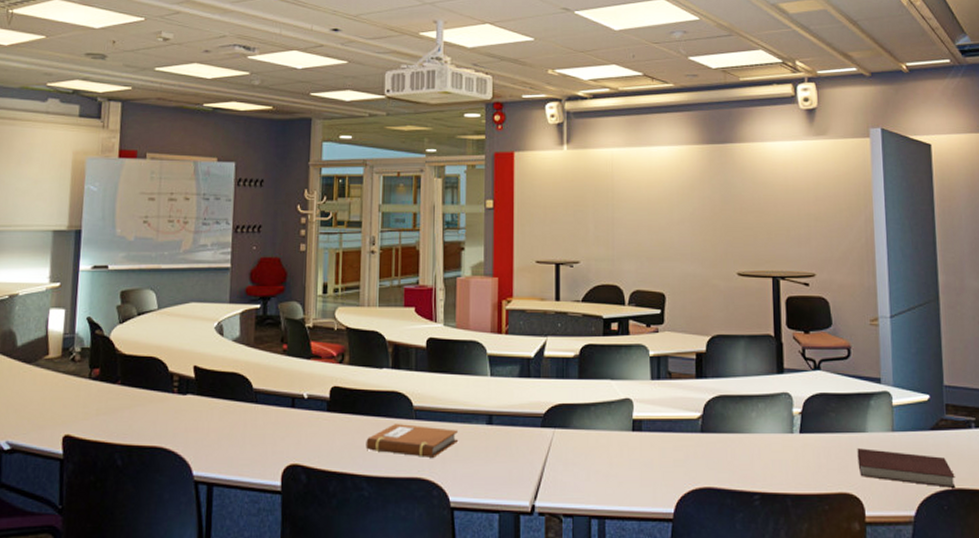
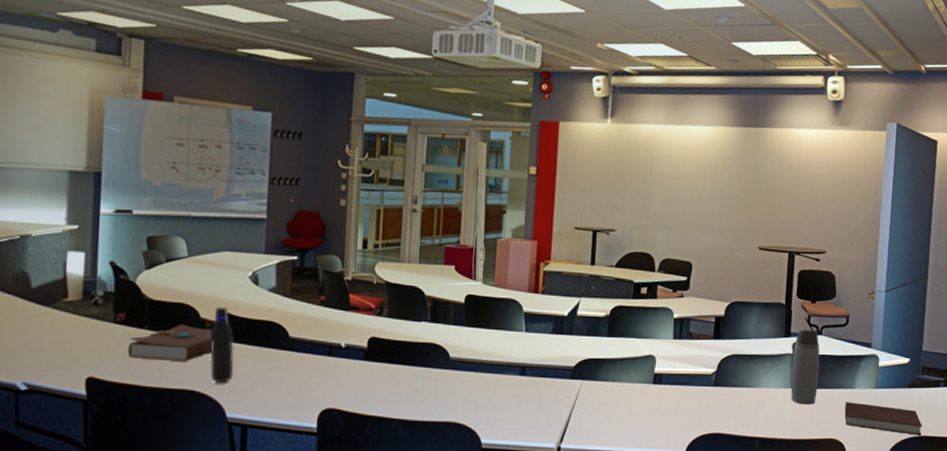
book: none [101,378,200,417] -> present [128,324,233,361]
water bottle: none [177,358,201,440] -> present [209,306,234,384]
notebook: present [366,424,458,457] -> none [402,373,492,404]
water bottle: none [786,363,823,452] -> present [790,329,820,405]

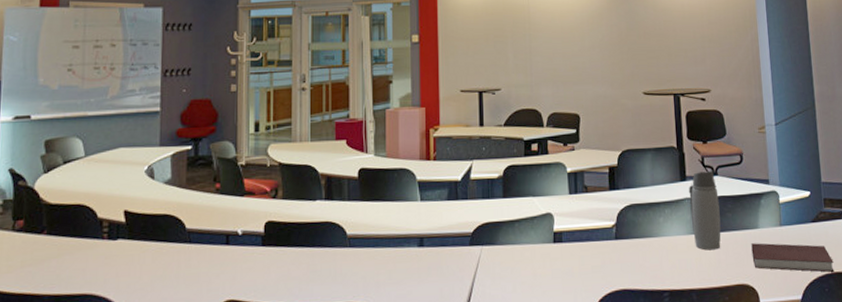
book: present [128,324,233,361] -> none [27,225,131,266]
water bottle: present [209,306,234,384] -> none [107,203,132,285]

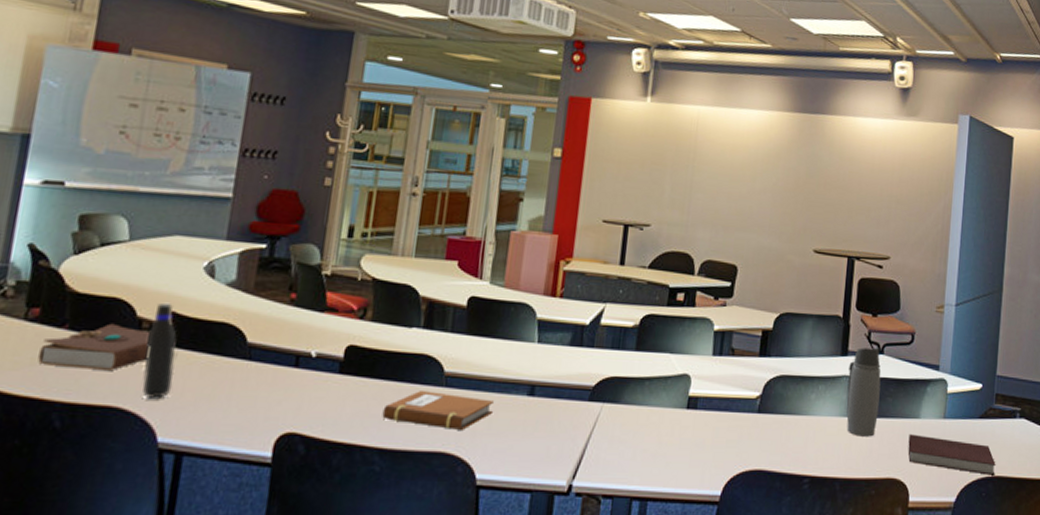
book: none [27,225,131,266] -> present [38,323,176,370]
water bottle: none [107,203,132,285] -> present [142,302,177,400]
notebook: none [301,252,391,283] -> present [382,391,494,430]

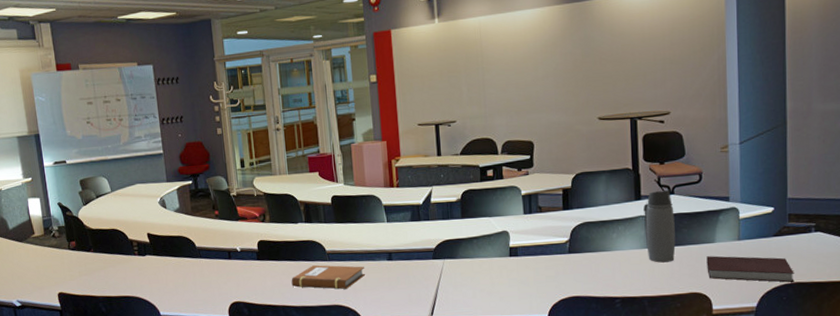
book: present [38,323,176,370] -> none [82,245,155,276]
water bottle: present [142,302,177,400] -> none [138,228,160,290]

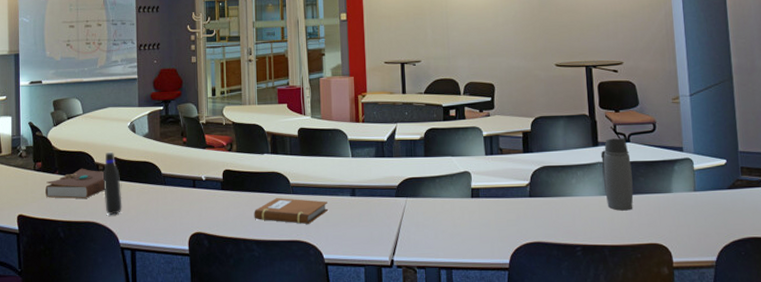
book: none [82,245,155,276] -> present [45,168,120,199]
water bottle: none [138,228,160,290] -> present [103,151,122,216]
notebook: present [706,256,794,282] -> none [664,206,751,237]

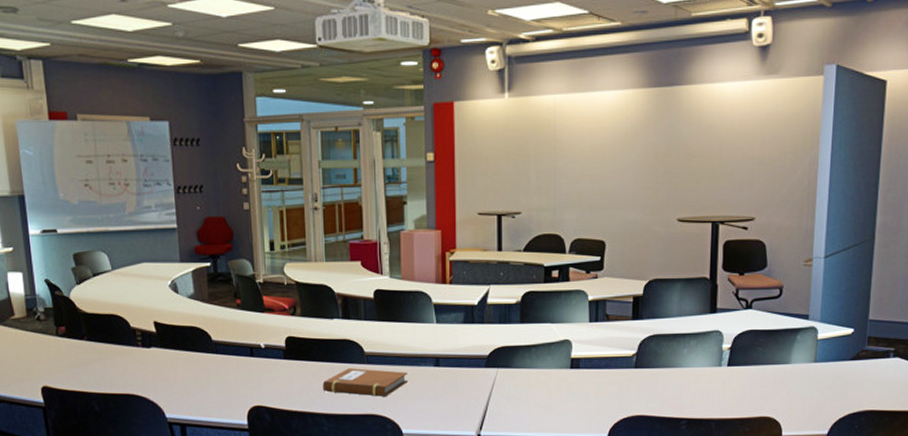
book: present [45,168,120,199] -> none [72,333,162,368]
water bottle: present [103,151,122,216] -> none [142,315,167,388]
water bottle: present [601,137,634,211] -> none [717,303,751,383]

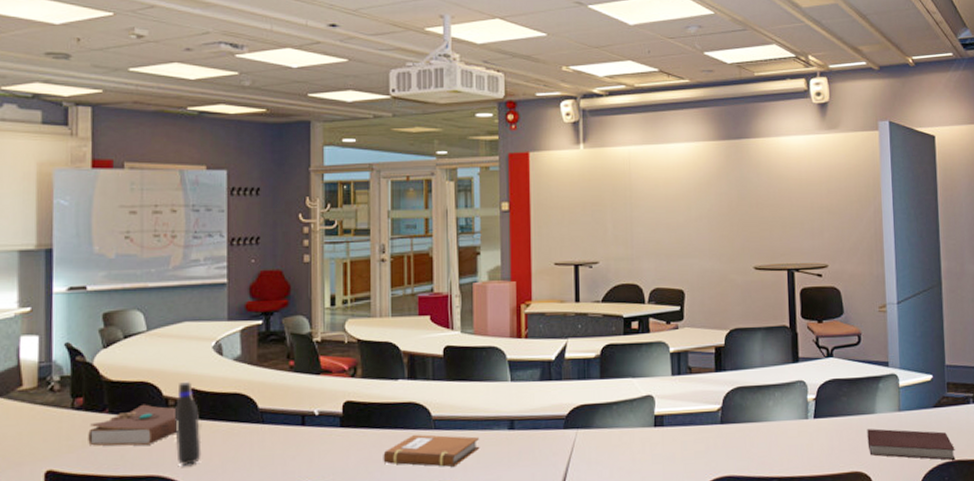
book: none [72,333,162,368] -> present [88,404,199,446]
water bottle: none [142,315,167,388] -> present [175,381,202,467]
notebook: none [779,378,869,410] -> present [867,428,956,460]

